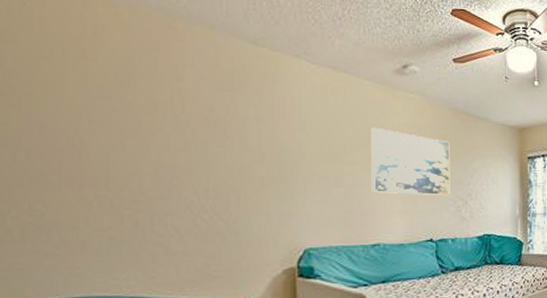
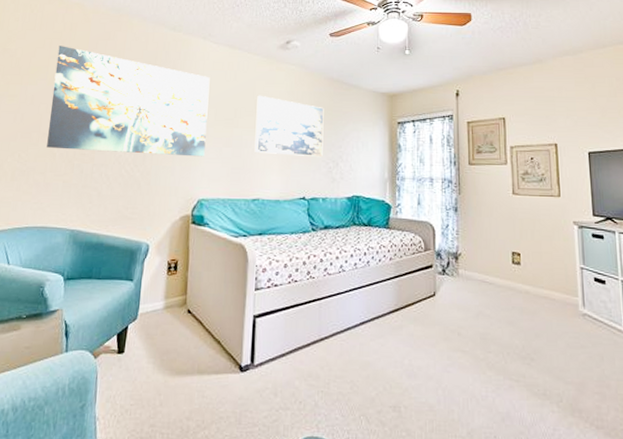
wall art: none [75,56,310,200] -> present [47,46,210,157]

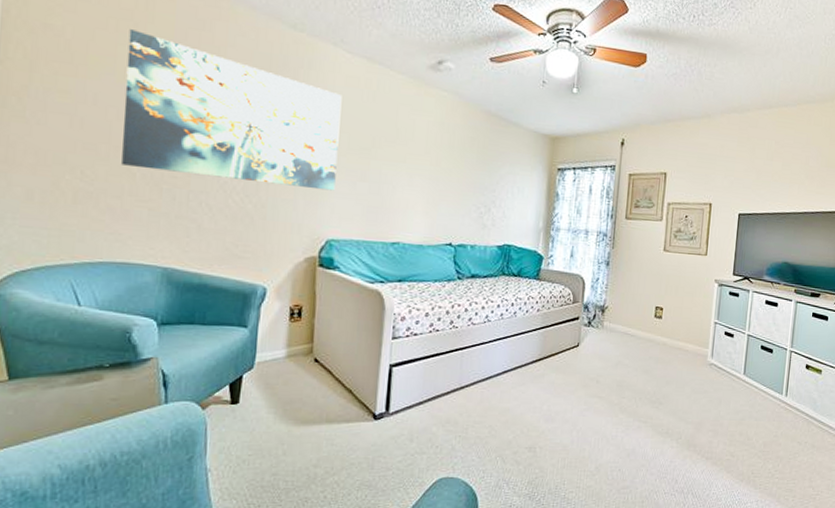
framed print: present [254,95,324,158] -> none [395,123,479,201]

